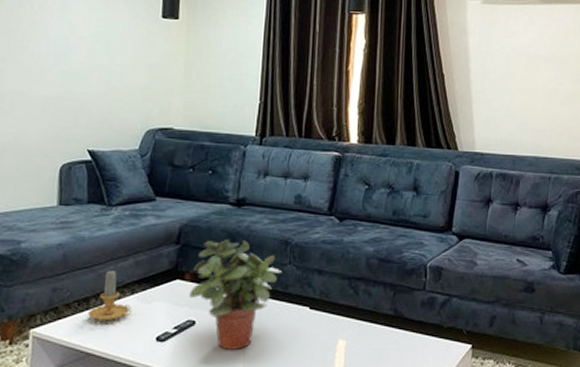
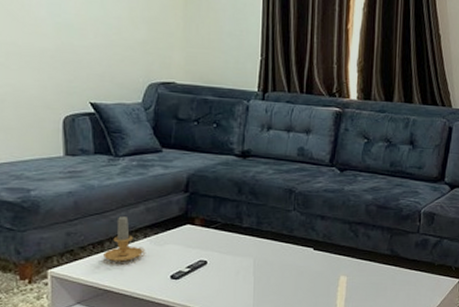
potted plant: present [189,240,283,350] -> none [200,188,288,286]

